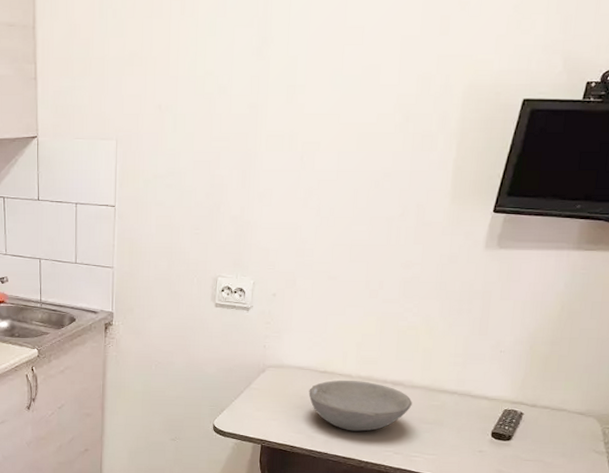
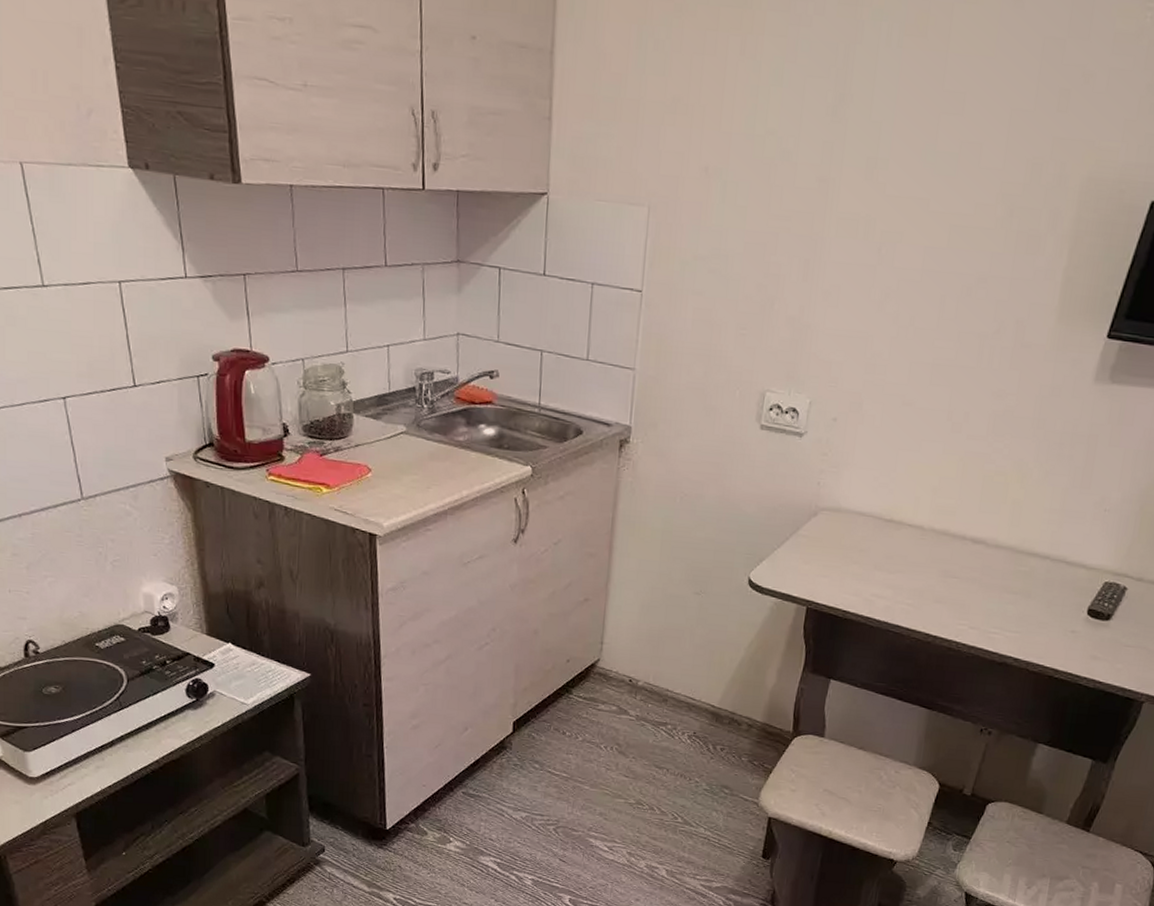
bowl: present [308,380,412,432] -> none [869,532,995,598]

